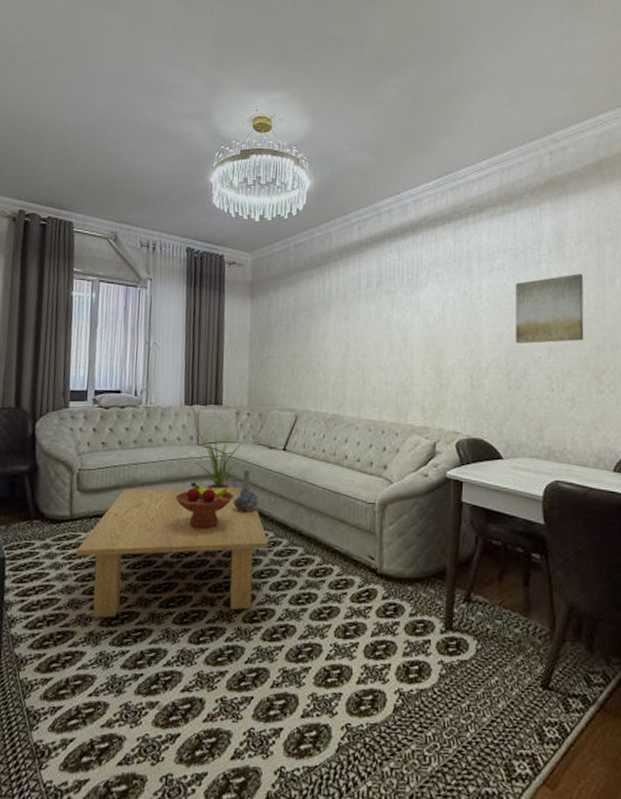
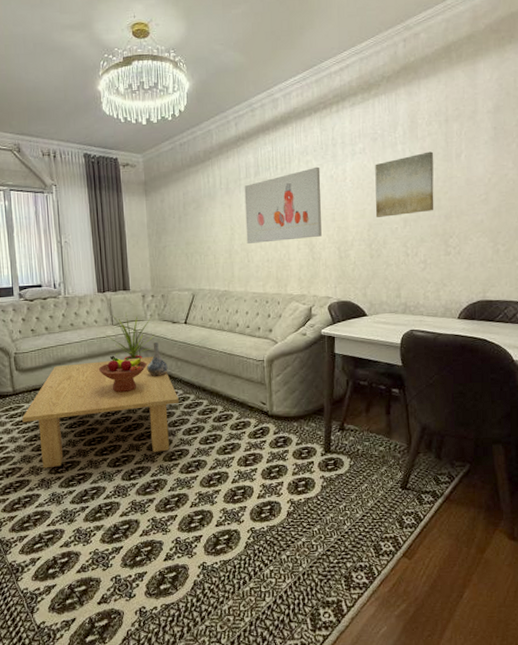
wall art: none [363,281,452,362] -> present [244,166,322,244]

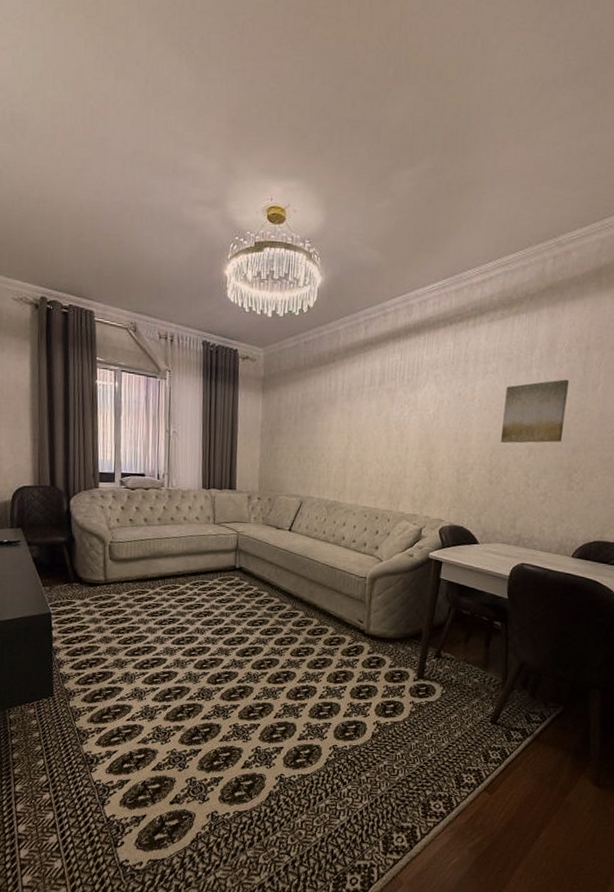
coffee table: present [22,357,179,468] -> none [111,559,274,663]
fruit bowl: present [98,355,147,393] -> none [195,555,245,595]
house plant: present [104,313,155,360] -> none [205,512,257,562]
decorative vase: present [147,343,168,376] -> none [245,547,267,582]
wall art: present [244,166,322,244] -> none [362,382,449,457]

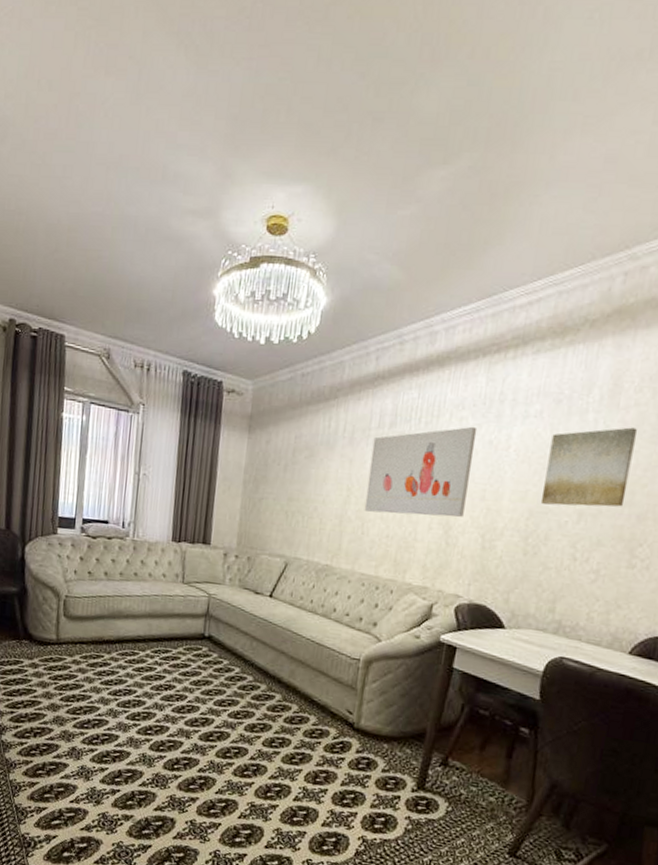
wall art: none [362,382,449,457] -> present [364,426,478,517]

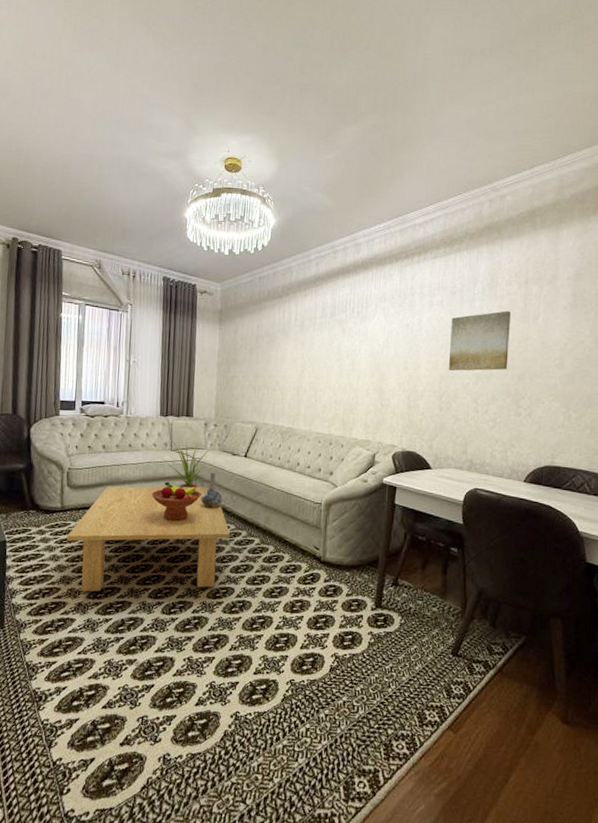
coffee table: none [61,619,247,745] -> present [67,486,230,592]
fruit bowl: none [157,619,216,666] -> present [151,481,201,521]
house plant: none [171,570,231,629] -> present [162,439,213,488]
decorative vase: none [214,613,240,655] -> present [201,473,223,508]
wall art: present [364,426,478,517] -> none [316,314,397,384]

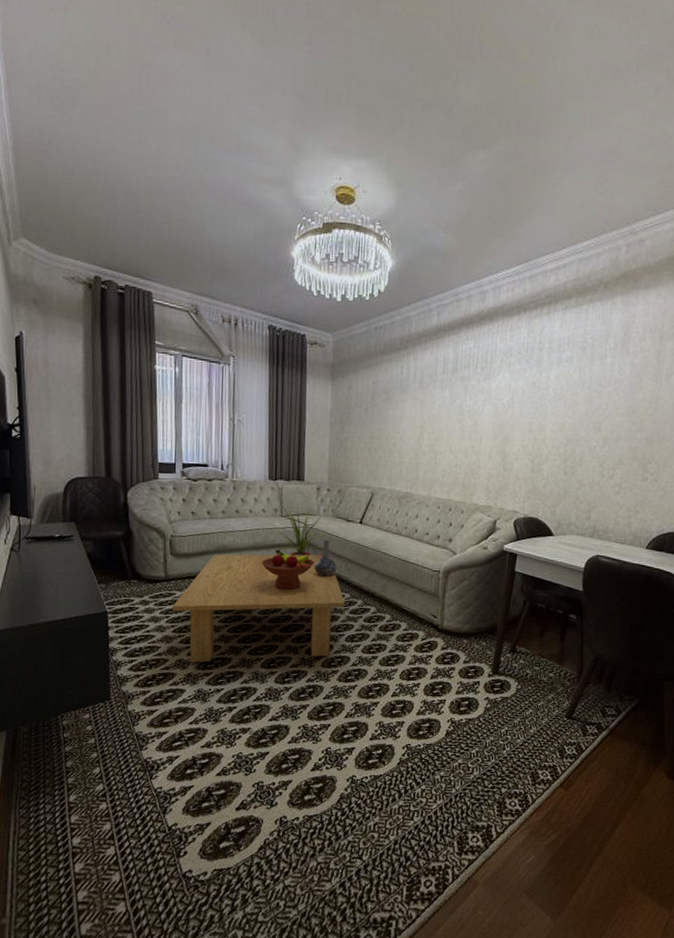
wall art: present [448,311,510,371] -> none [574,368,643,434]

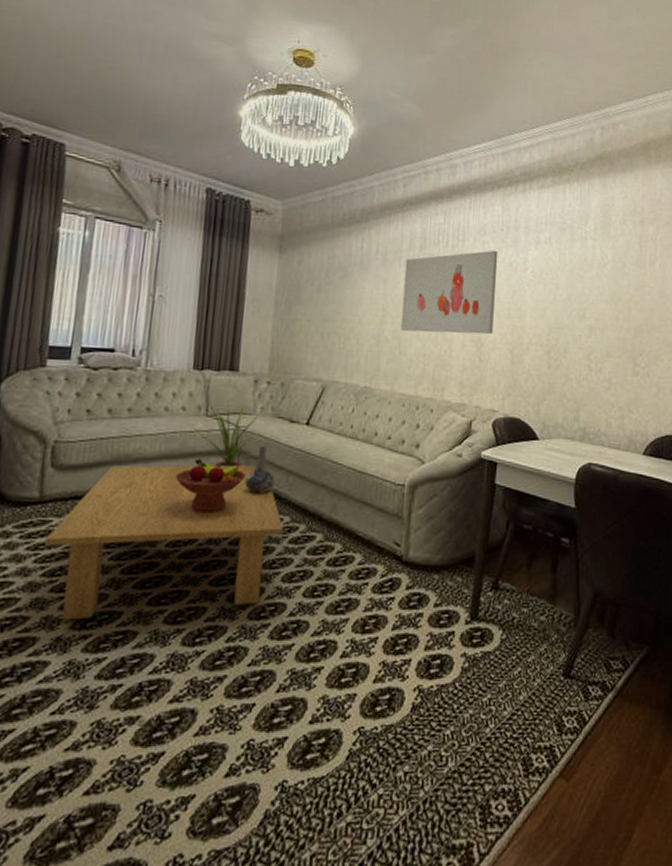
wall art: none [435,370,523,447] -> present [400,250,499,335]

